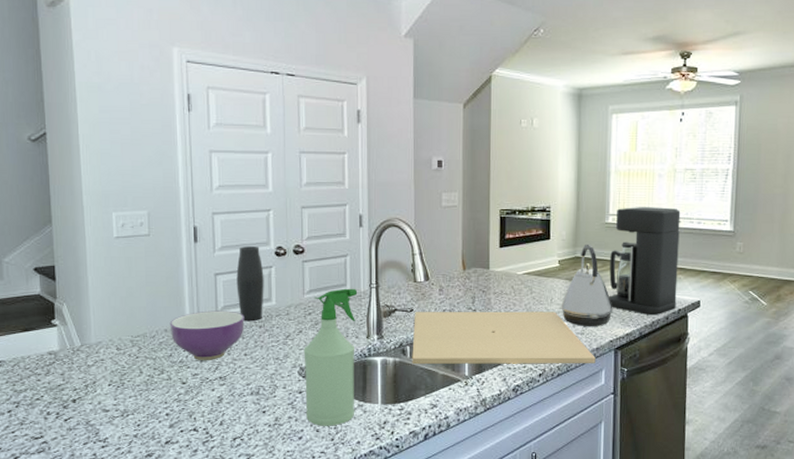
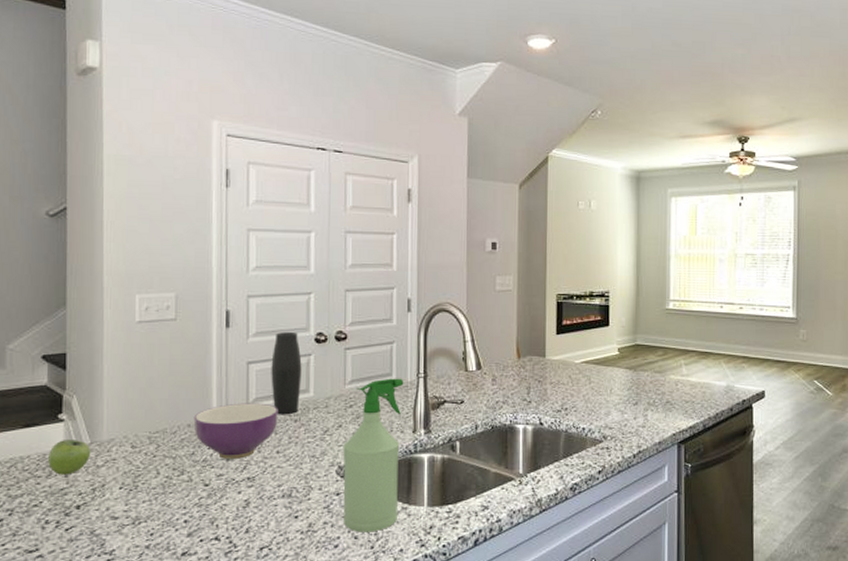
fruit: none [46,341,82,373] -> present [48,438,91,475]
cutting board: present [412,311,596,365] -> none [462,402,658,462]
kettle: present [561,244,613,327] -> none [621,330,675,420]
coffee maker: present [609,207,681,316] -> none [671,292,742,407]

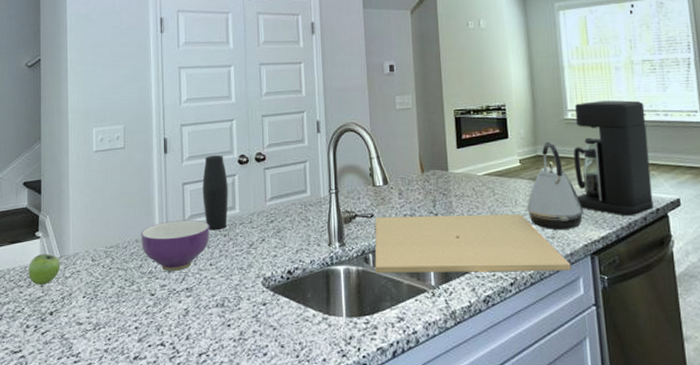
spray bottle: present [343,378,404,532] -> none [266,194,319,341]
cutting board: none [462,402,658,462] -> present [375,214,571,274]
kettle: none [621,330,675,420] -> present [527,141,584,231]
coffee maker: none [671,292,742,407] -> present [573,100,654,217]

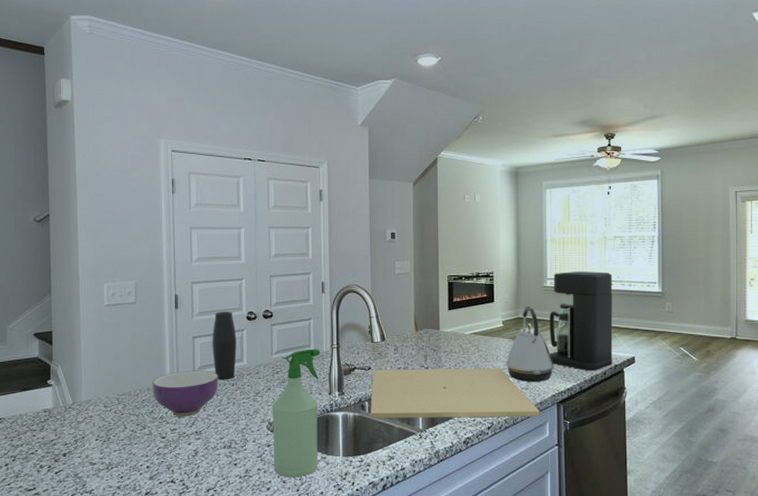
fruit: present [28,253,61,285] -> none [41,400,73,429]
spray bottle: none [266,194,319,341] -> present [272,349,321,478]

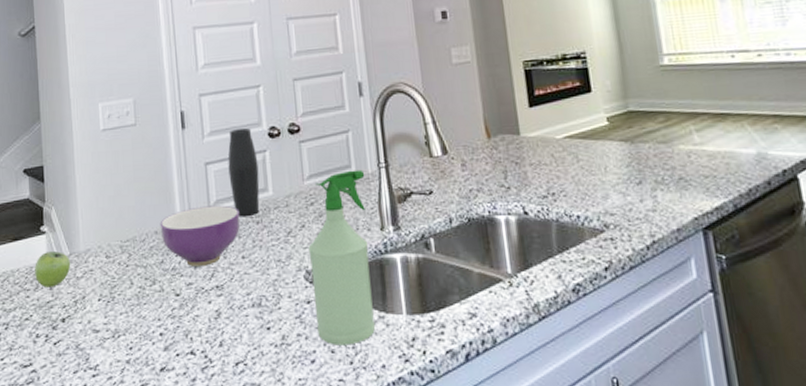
fruit: none [41,400,73,429] -> present [35,250,71,288]
cutting board: present [370,368,540,419] -> none [435,183,679,262]
kettle: present [506,305,554,383] -> none [619,93,691,202]
coffee maker: present [550,271,613,371] -> none [672,38,779,181]

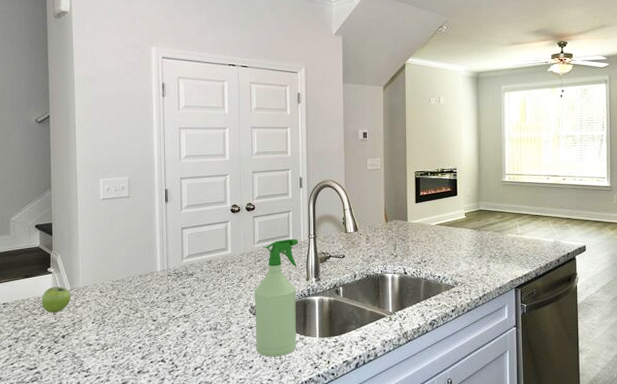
bowl: present [160,205,241,266] -> none [144,259,205,301]
vase: present [228,128,260,216] -> none [199,205,222,267]

